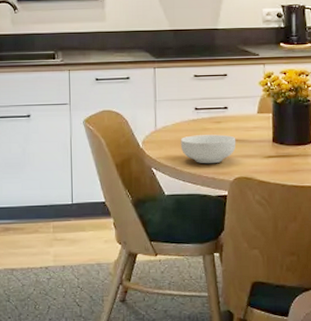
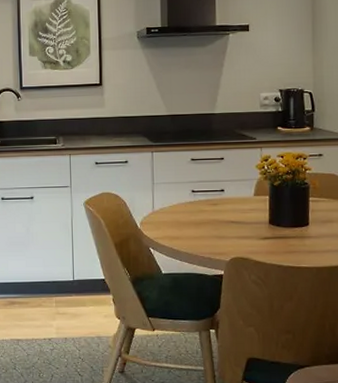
cereal bowl: present [180,134,236,164] -> none [177,216,233,245]

